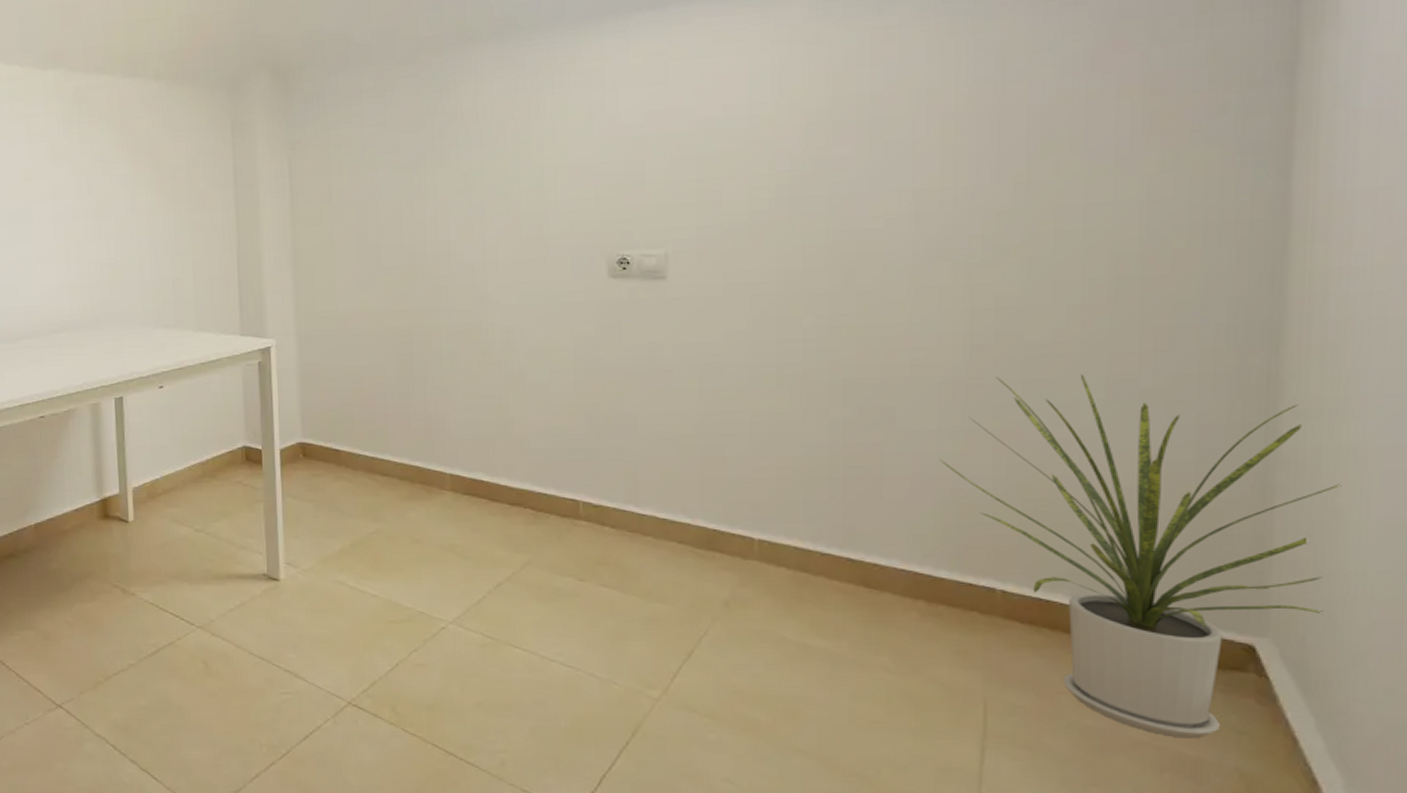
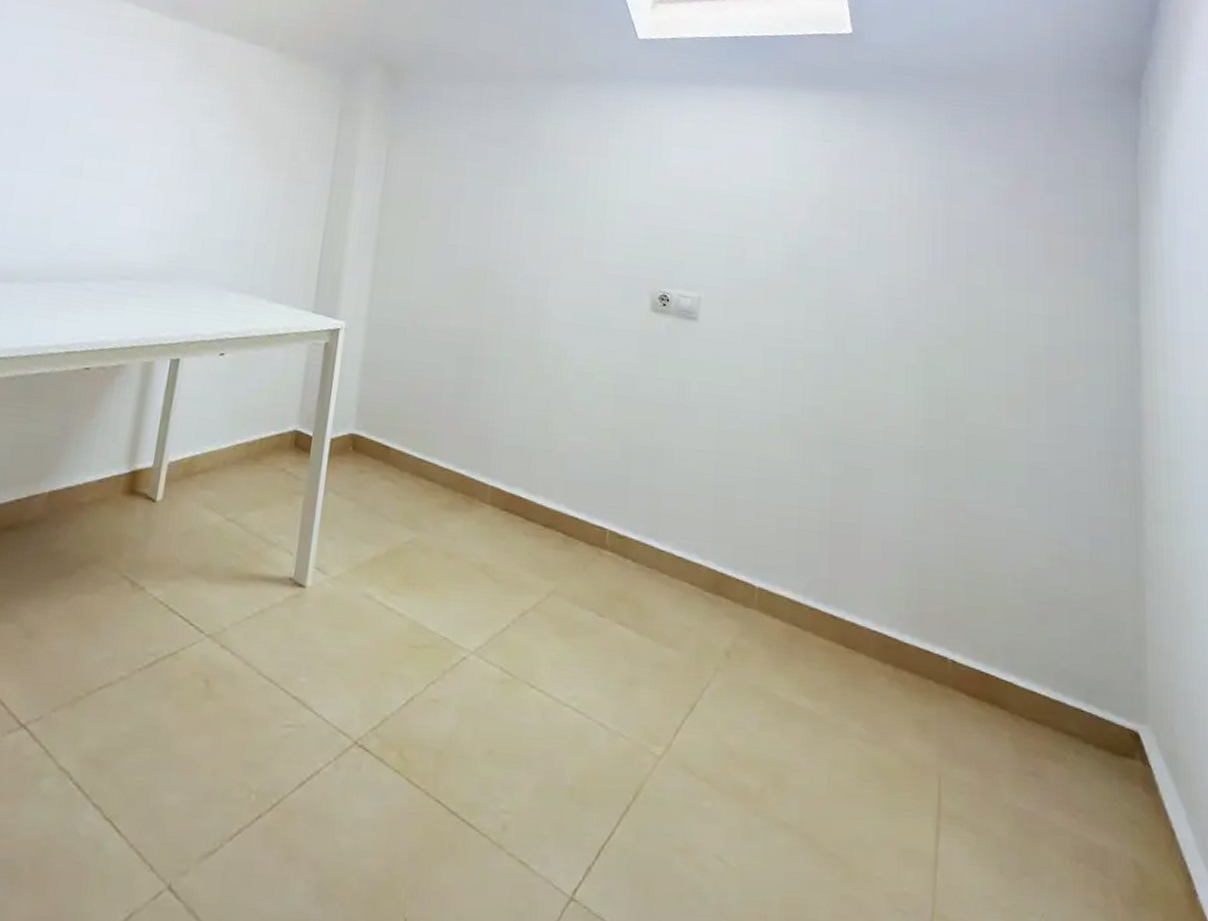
house plant: present [940,374,1342,739] -> none [906,452,1189,827]

